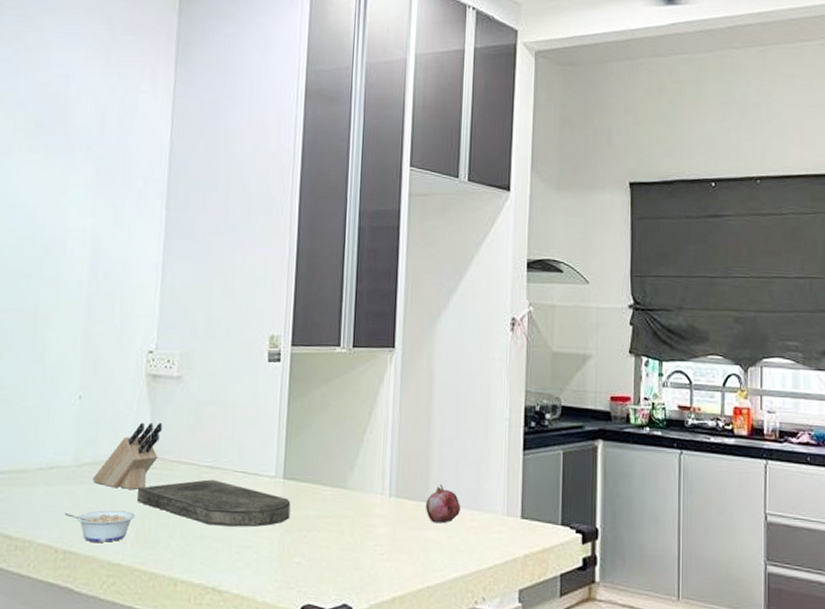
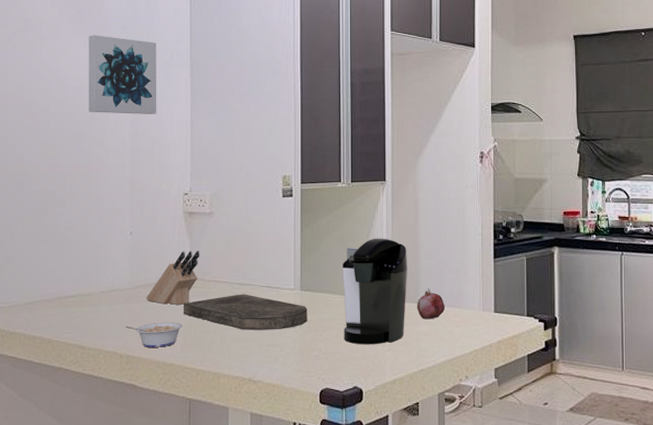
wall art: none [40,154,128,253] -> present [88,35,157,114]
coffee maker: none [333,418,417,552] -> present [343,238,407,345]

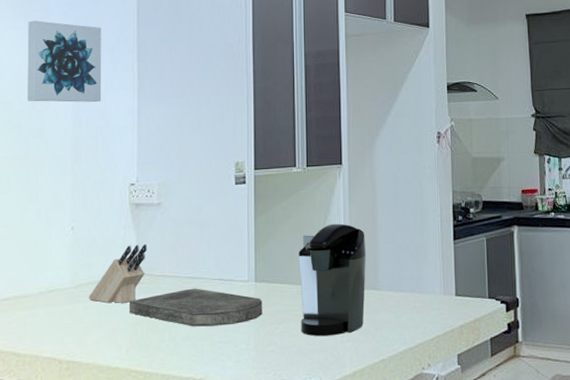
legume: present [125,322,182,347] -> none [65,322,128,351]
fruit: present [417,289,445,320] -> none [377,274,405,307]

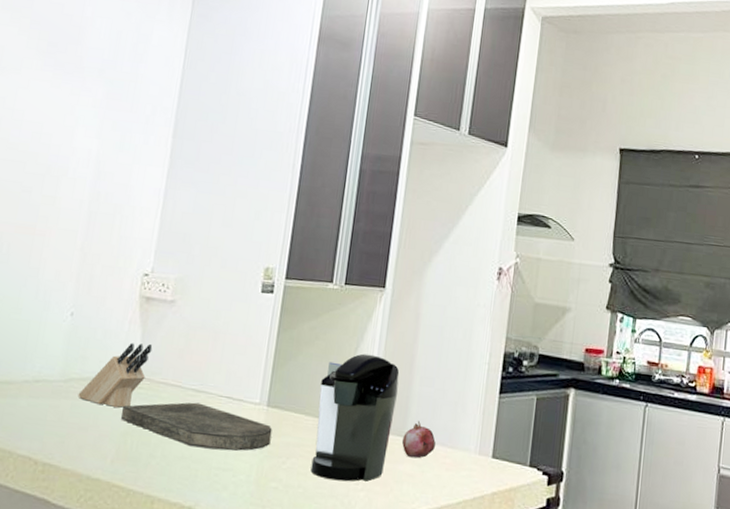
wall art: present [27,20,102,102] -> none [43,73,138,176]
fruit: none [377,274,405,307] -> present [402,421,436,459]

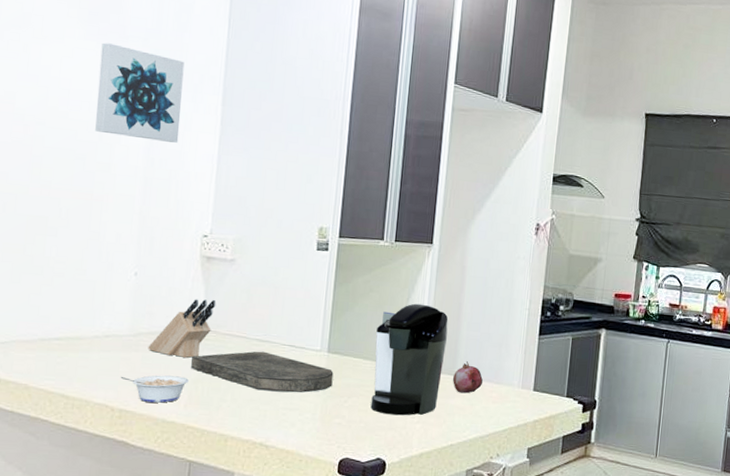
wall art: none [43,73,138,176] -> present [95,42,185,143]
legume: none [47,425,118,458] -> present [120,375,189,403]

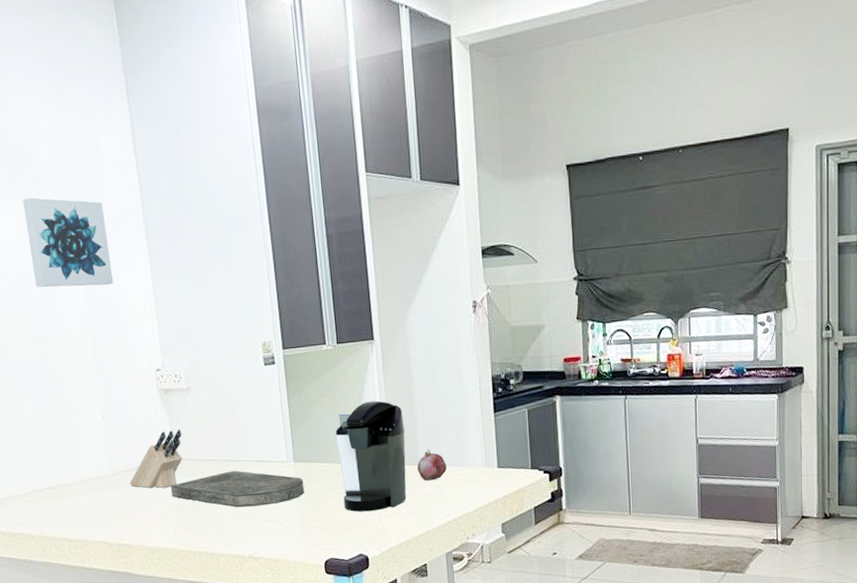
legume: present [120,375,189,403] -> none [111,505,173,534]

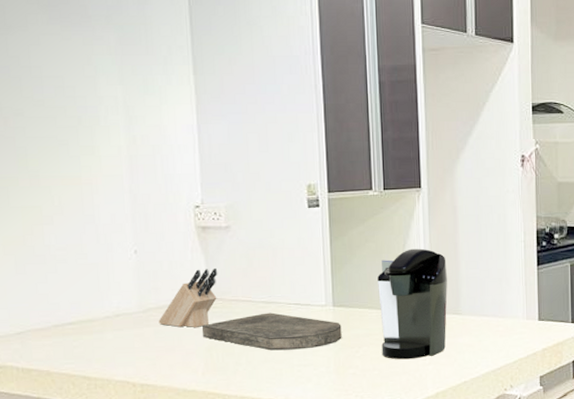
wall art: present [22,197,114,287] -> none [65,25,157,118]
fruit: present [417,449,447,481] -> none [458,299,487,331]

